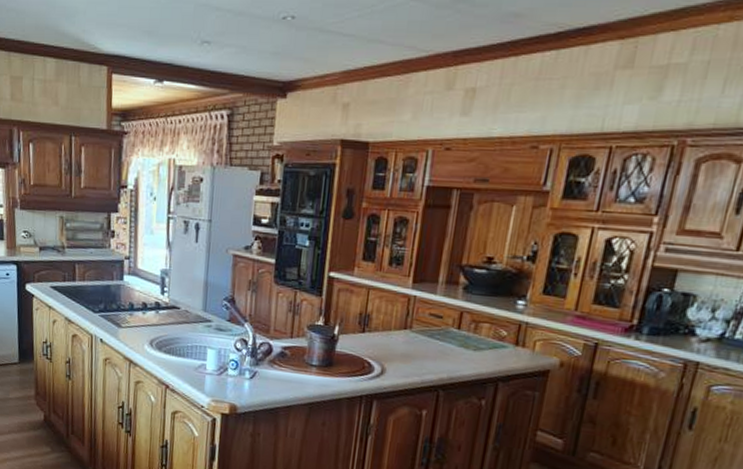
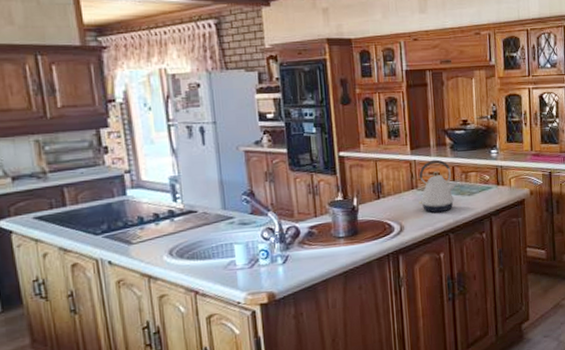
kettle: none [409,299,463,364] -> present [418,159,457,213]

